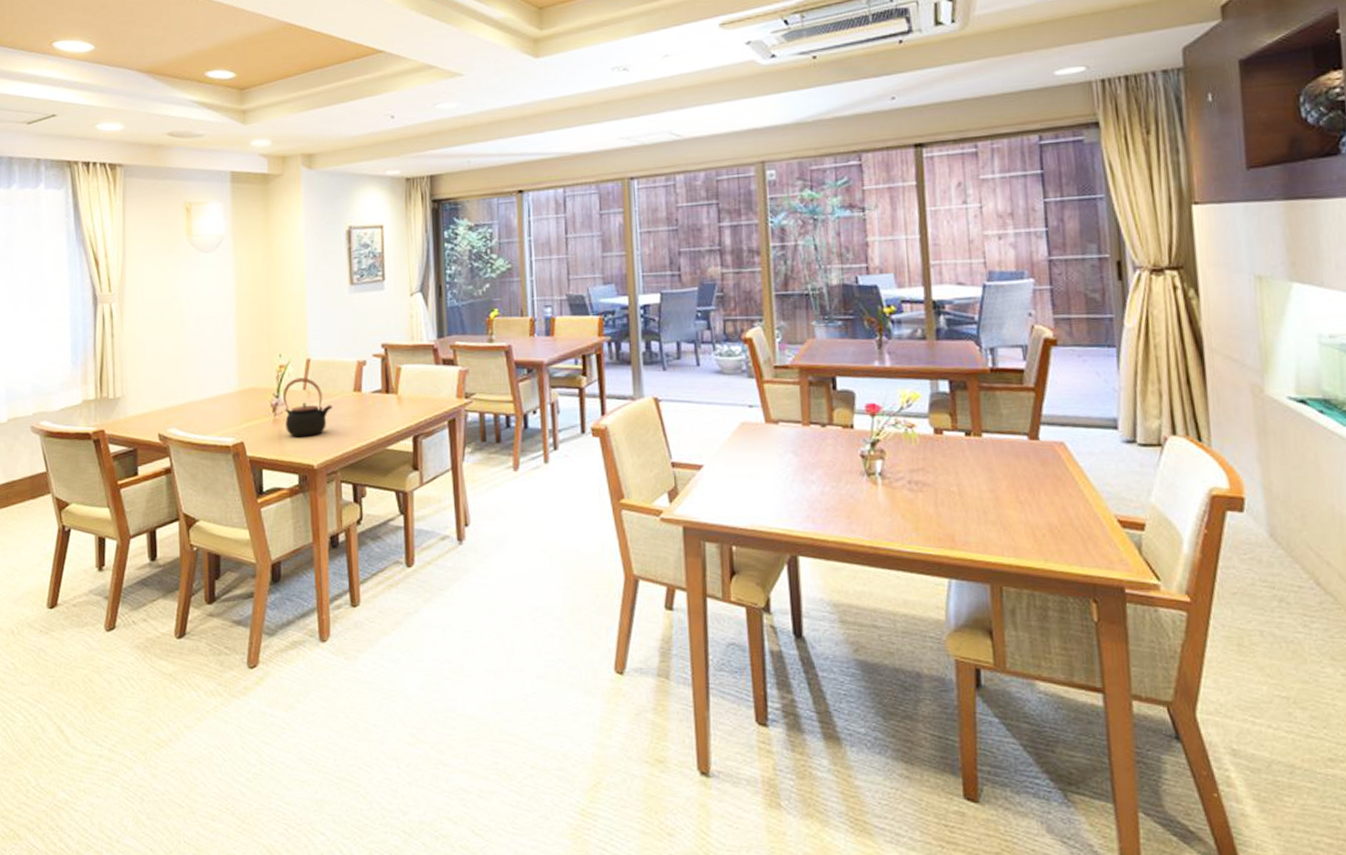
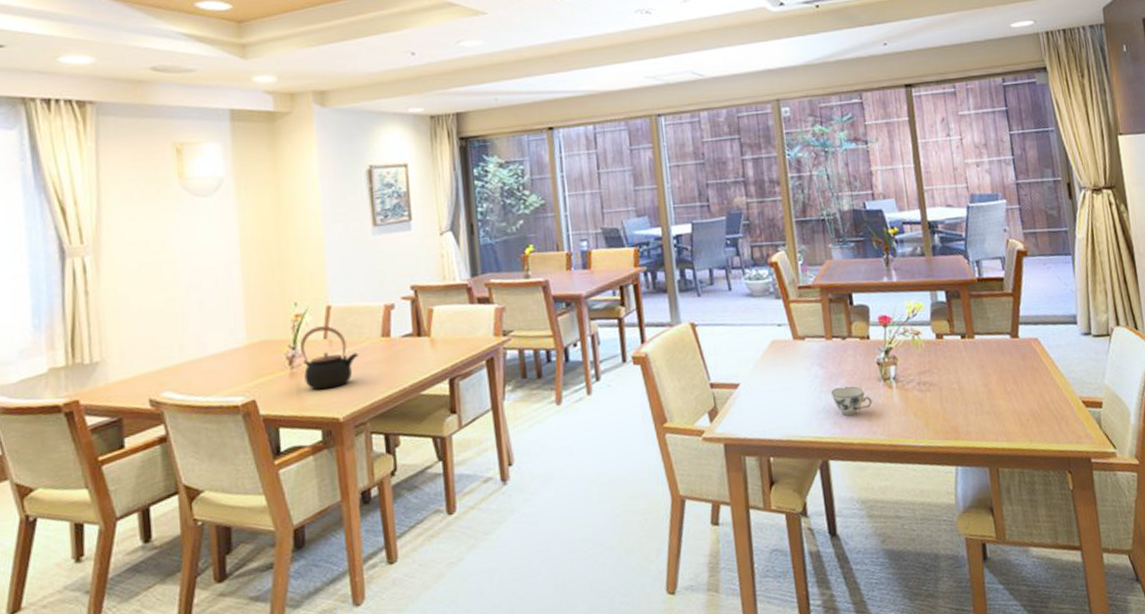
teacup: none [805,478,853,510] -> present [831,386,873,416]

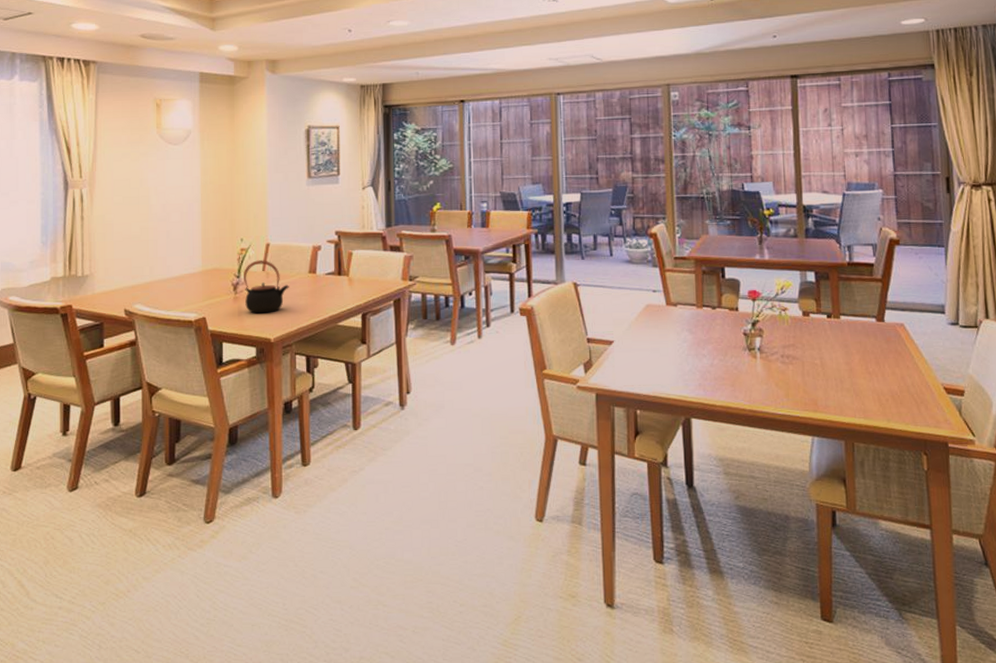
teacup: present [831,386,873,416] -> none [698,353,736,379]

